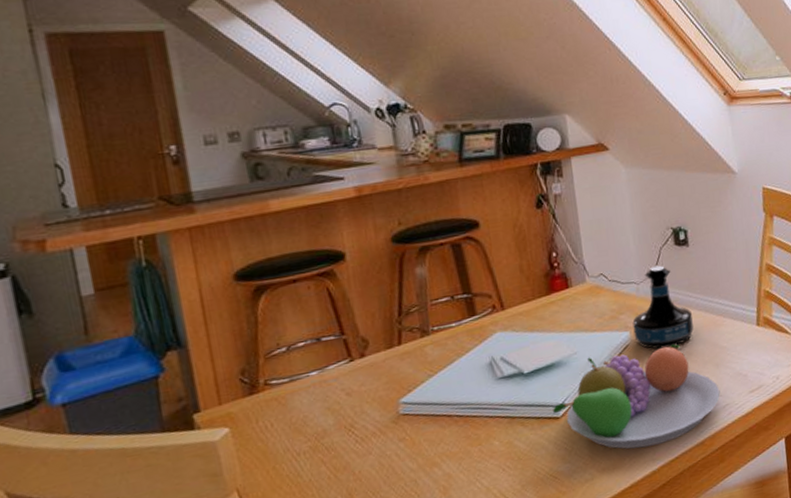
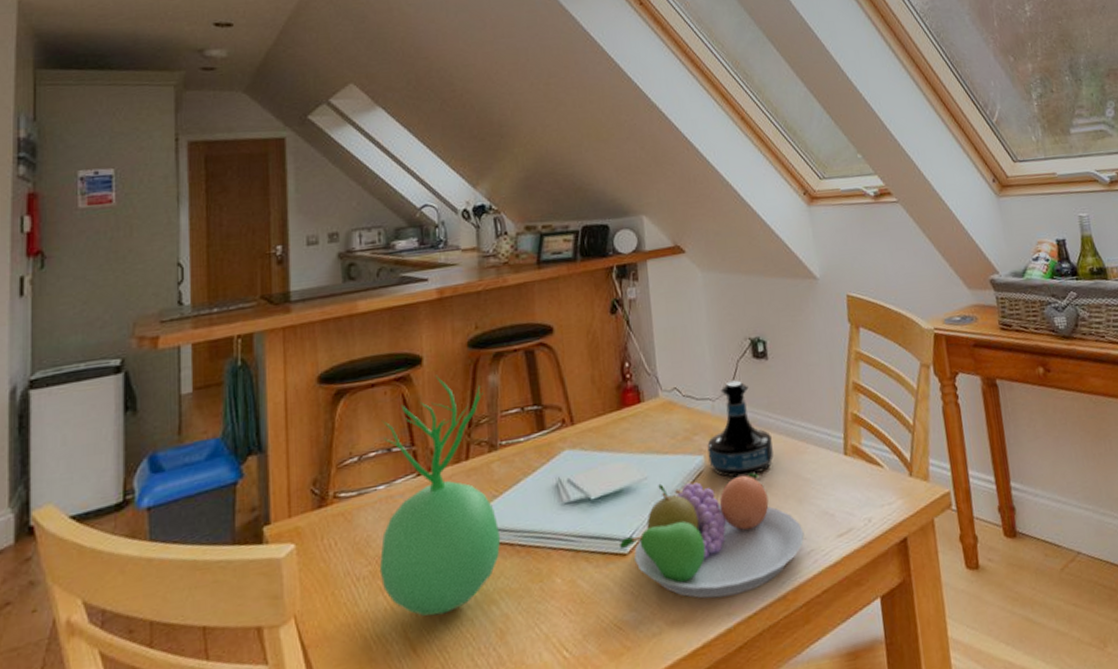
vase: none [307,269,439,481] -> present [379,375,501,617]

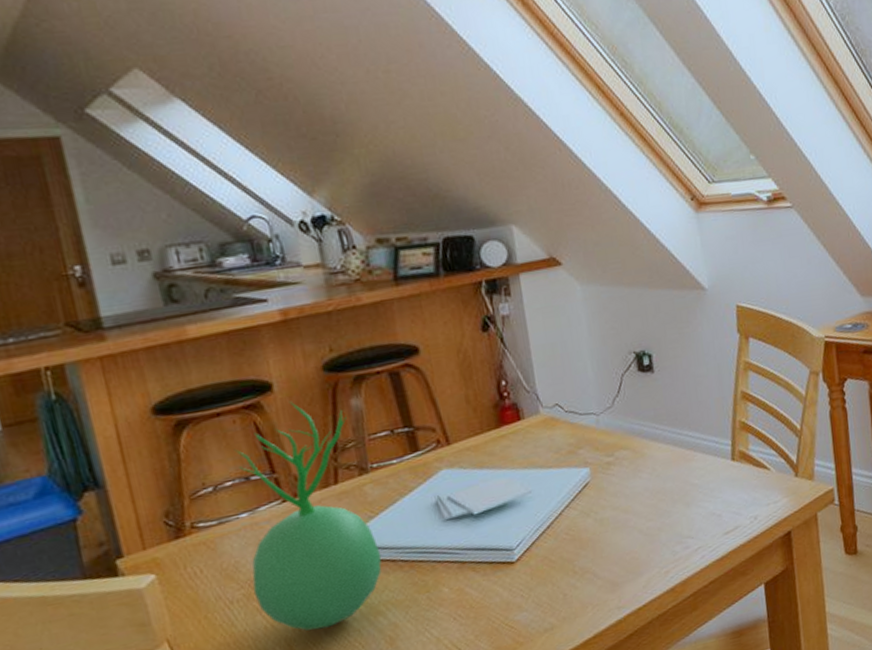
fruit bowl: present [620,473,804,599] -> none [506,481,692,596]
tequila bottle: present [707,380,774,478] -> none [592,394,661,487]

